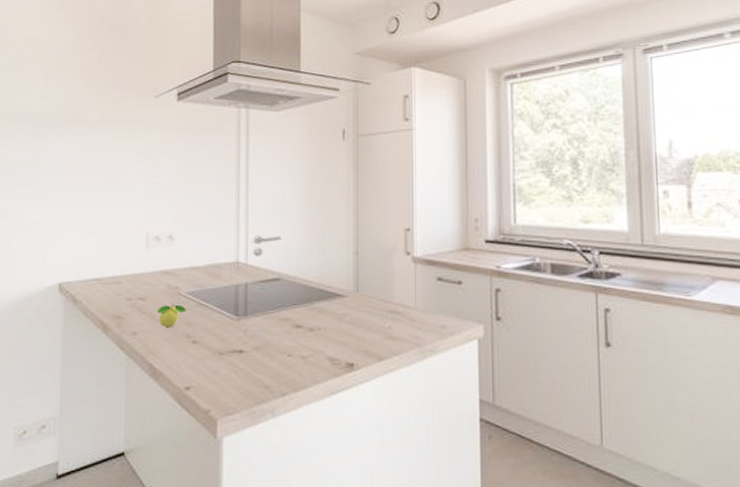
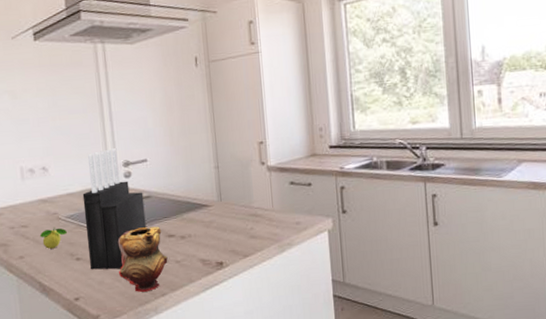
knife block: none [206,222,273,359] -> present [82,148,147,270]
teapot: none [236,313,292,389] -> present [117,226,168,292]

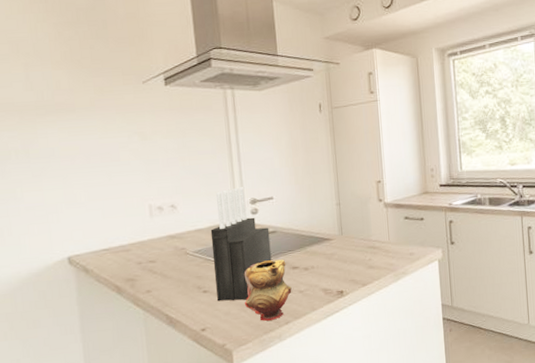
lemon: present [39,227,68,249] -> none [167,261,196,283]

